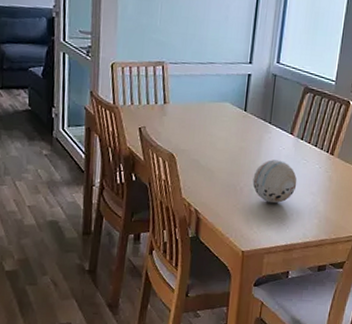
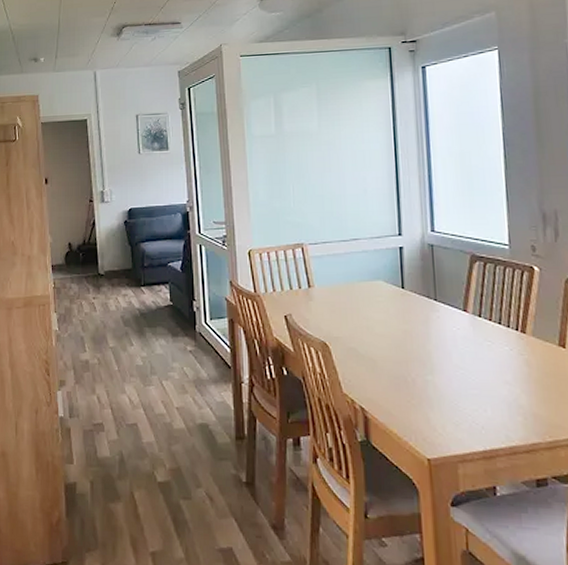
decorative ball: present [252,160,297,204] -> none [426,343,485,397]

